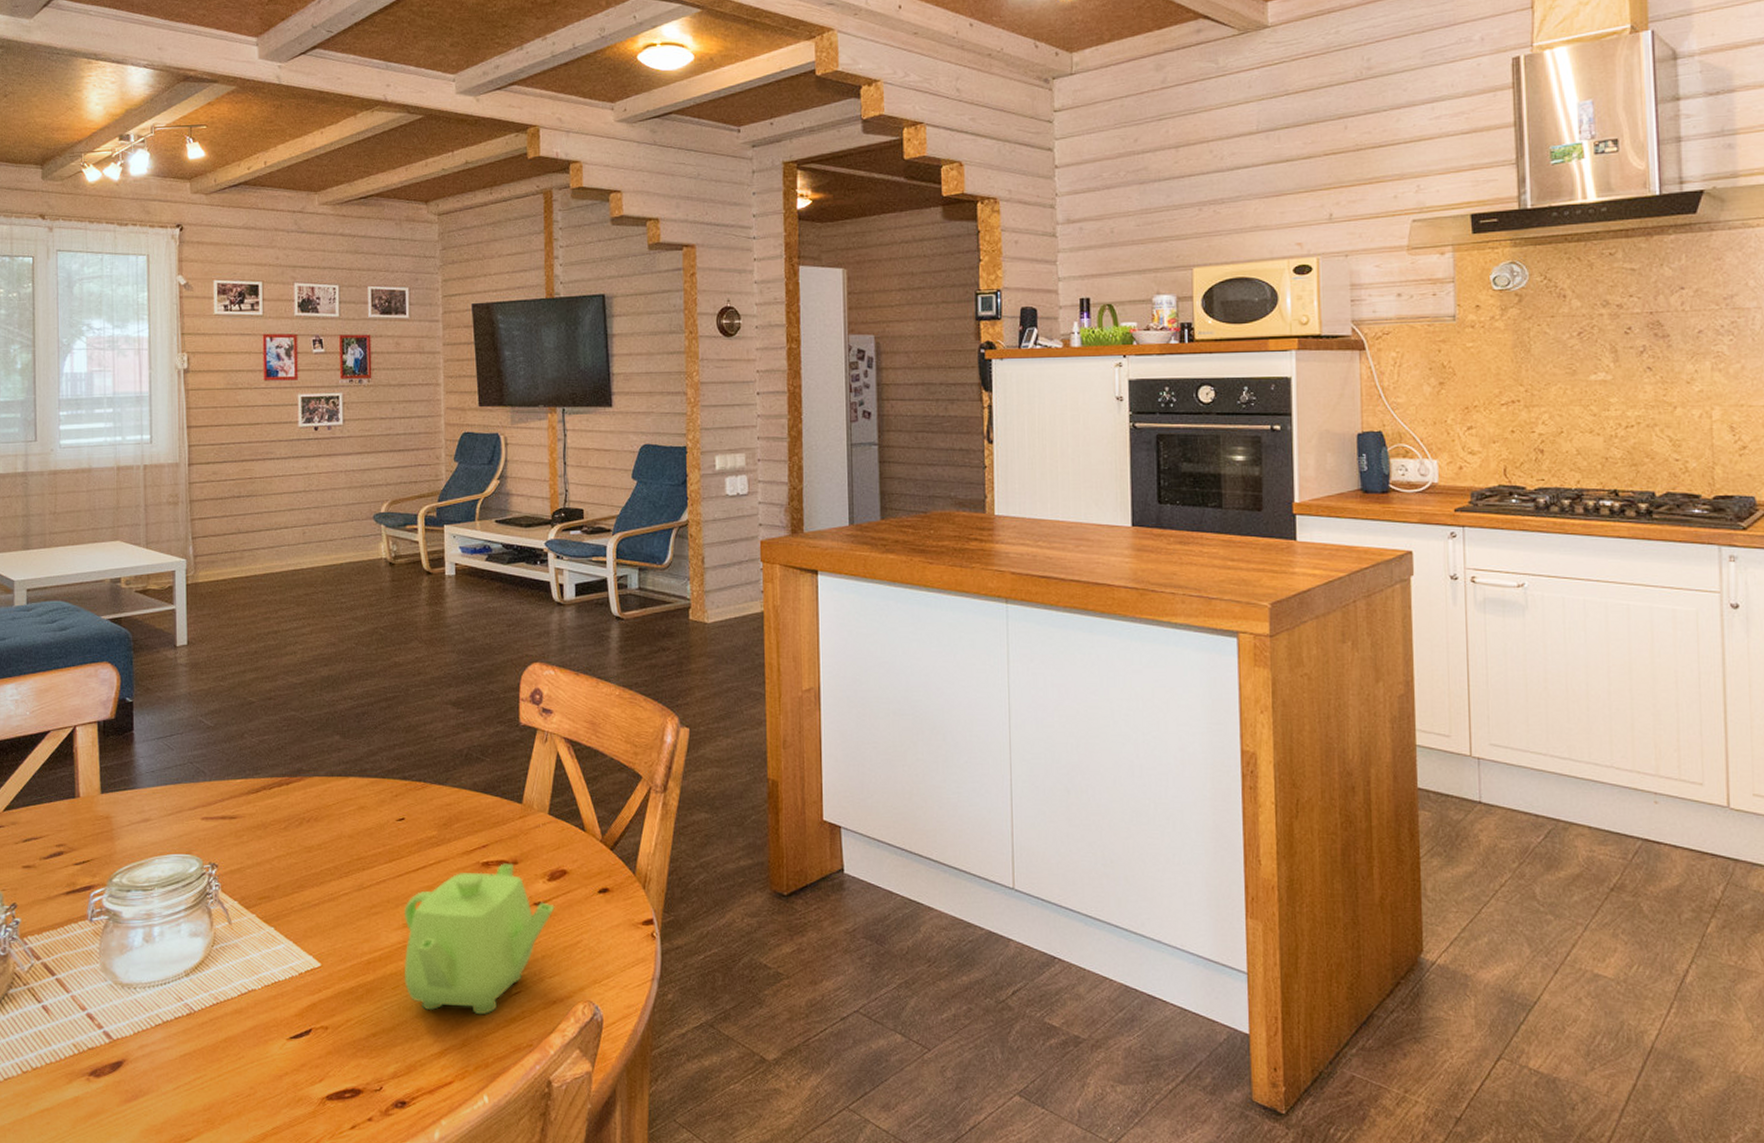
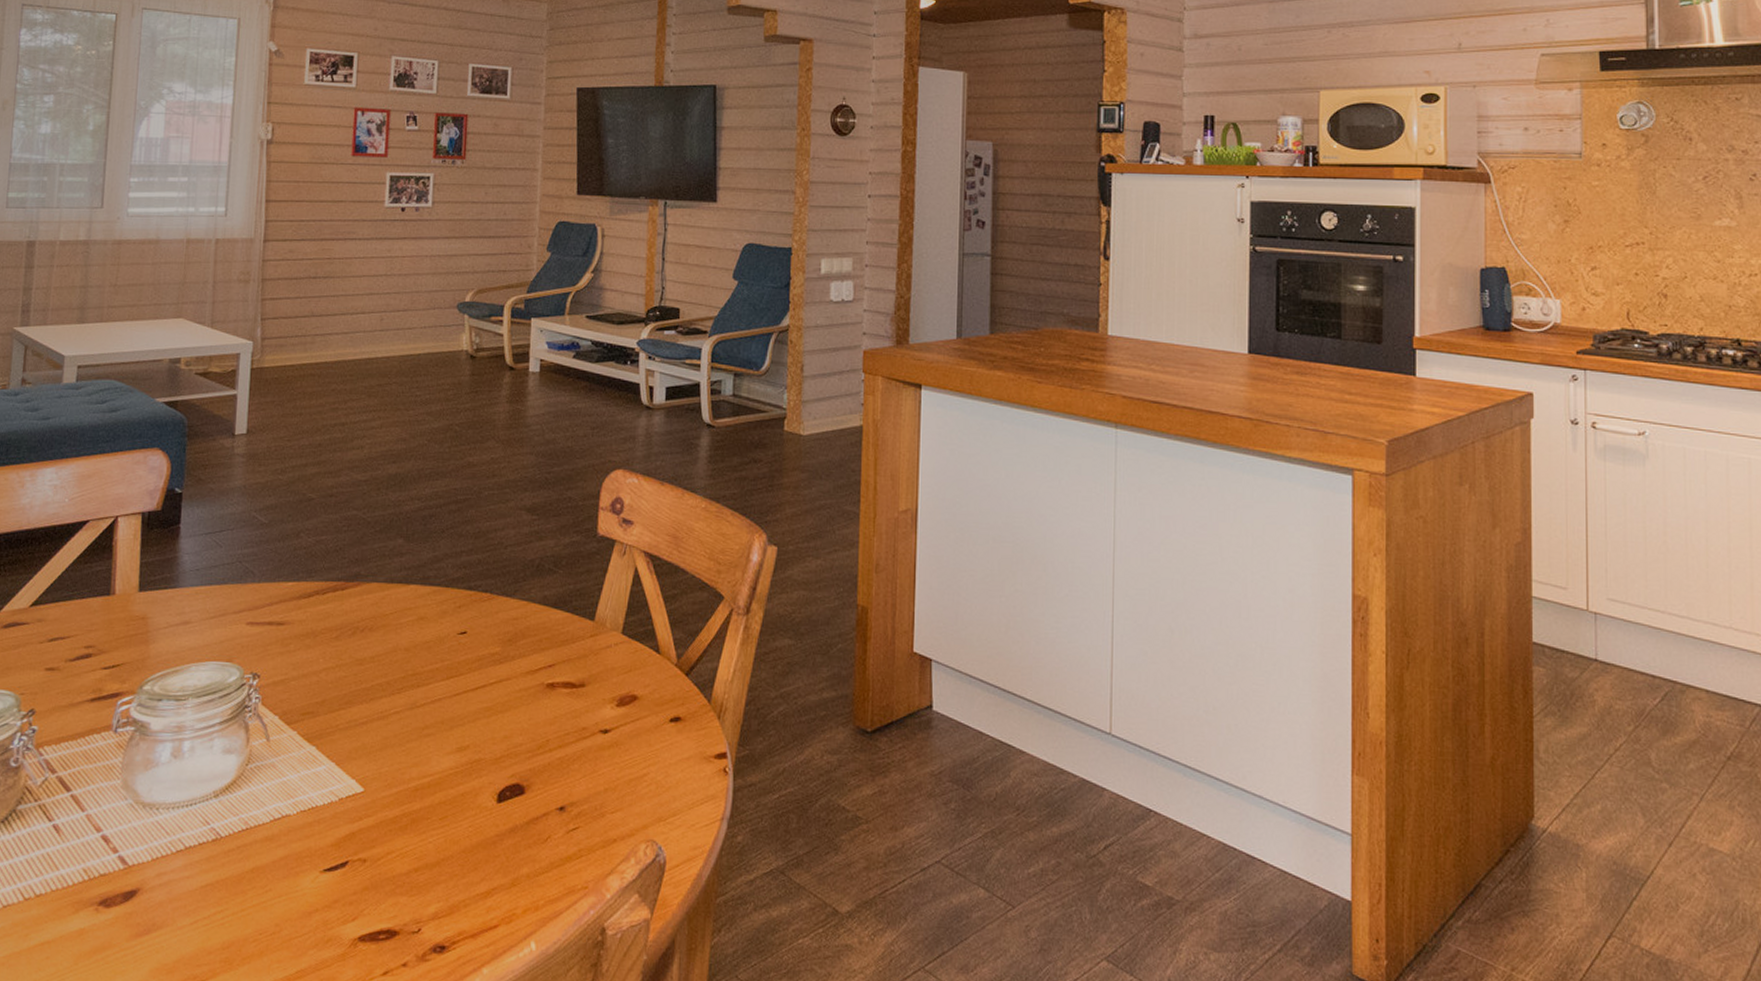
teapot: present [405,863,555,1015] -> none [454,685,622,852]

